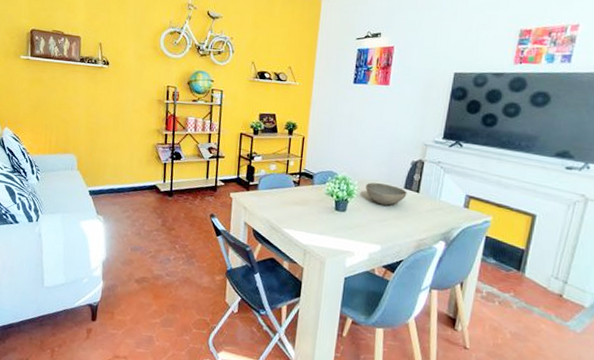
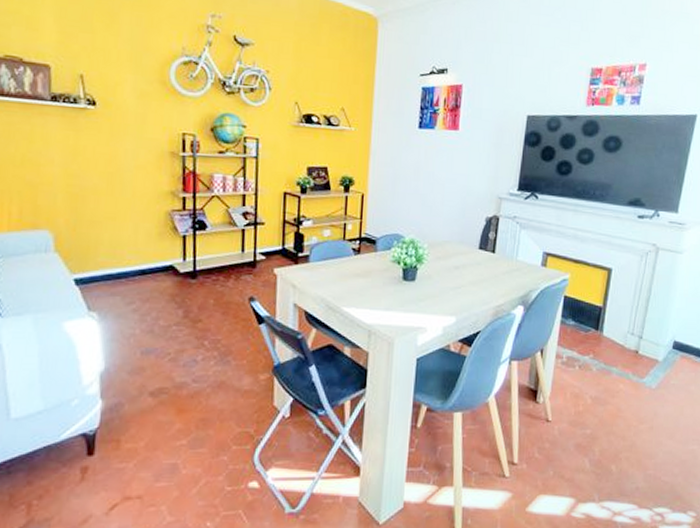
bowl: present [366,182,407,206] -> none [437,245,482,270]

